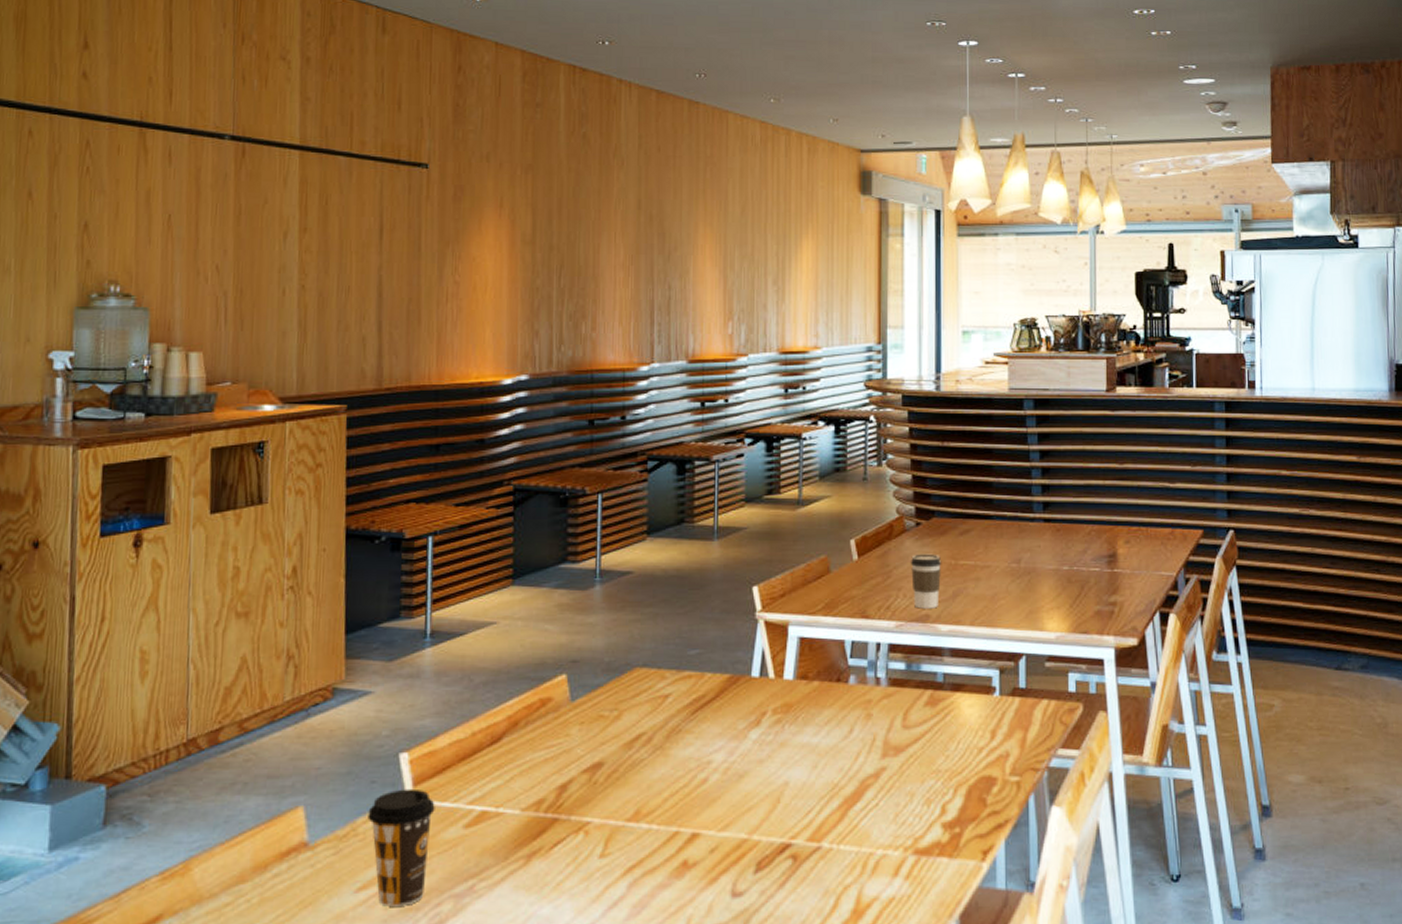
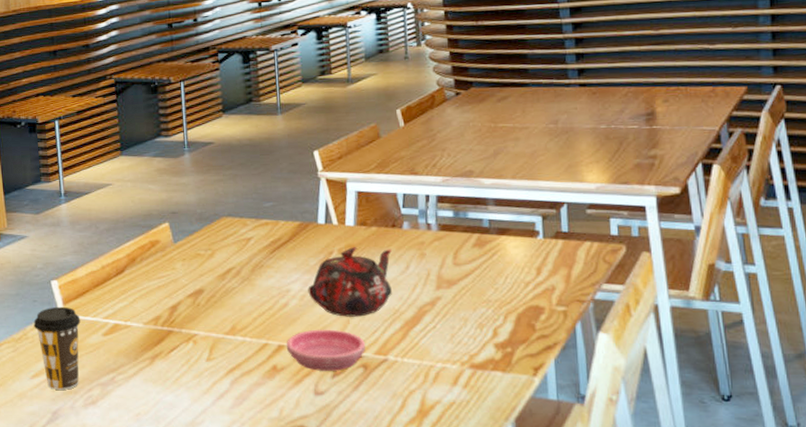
saucer: none [701,810,796,865] -> present [286,329,365,371]
teapot: none [733,706,834,795] -> present [308,247,392,317]
coffee cup: present [910,553,942,609] -> none [452,118,482,166]

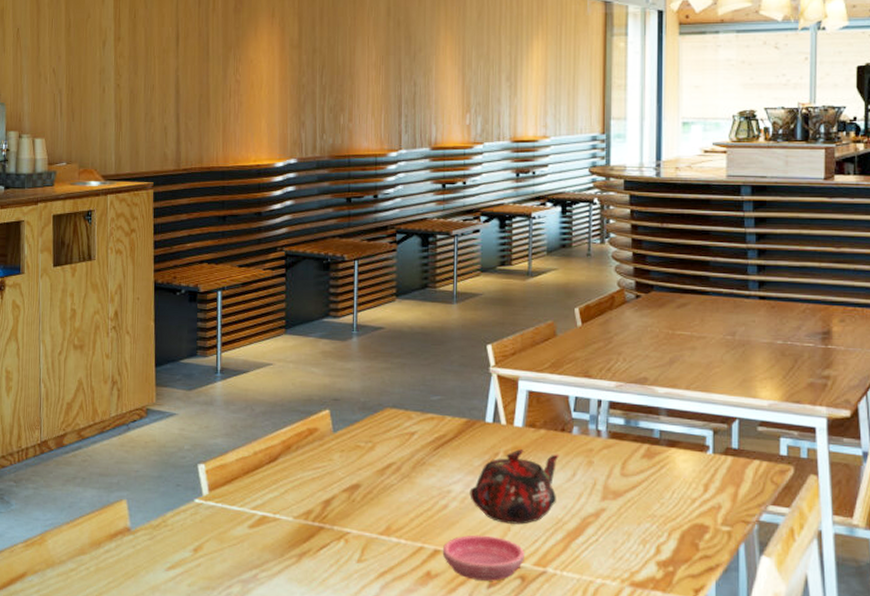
coffee cup: present [33,306,81,390] -> none [174,492,226,585]

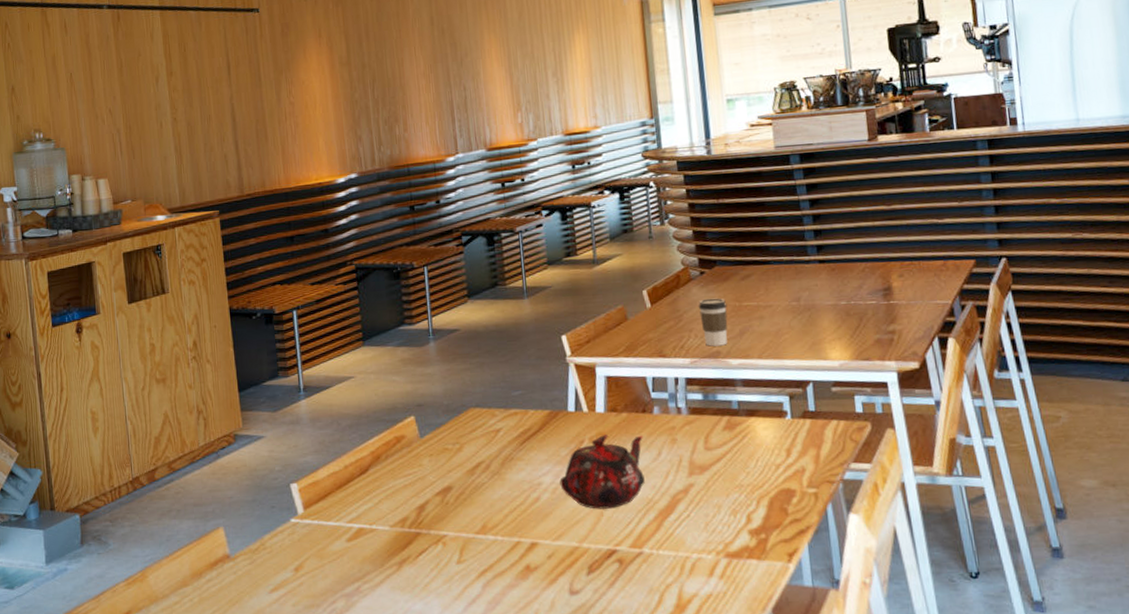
saucer: present [442,535,524,581] -> none [539,523,620,568]
coffee cup: none [629,323,660,373] -> present [698,298,728,347]

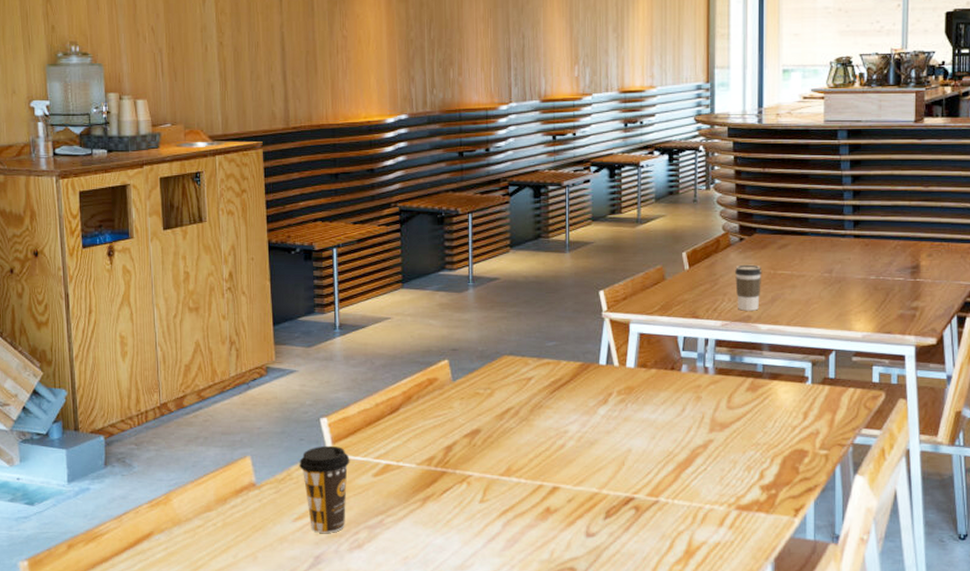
coffee cup: none [272,511,323,604] -> present [299,445,350,533]
teapot: present [559,435,645,509] -> none [585,389,669,459]

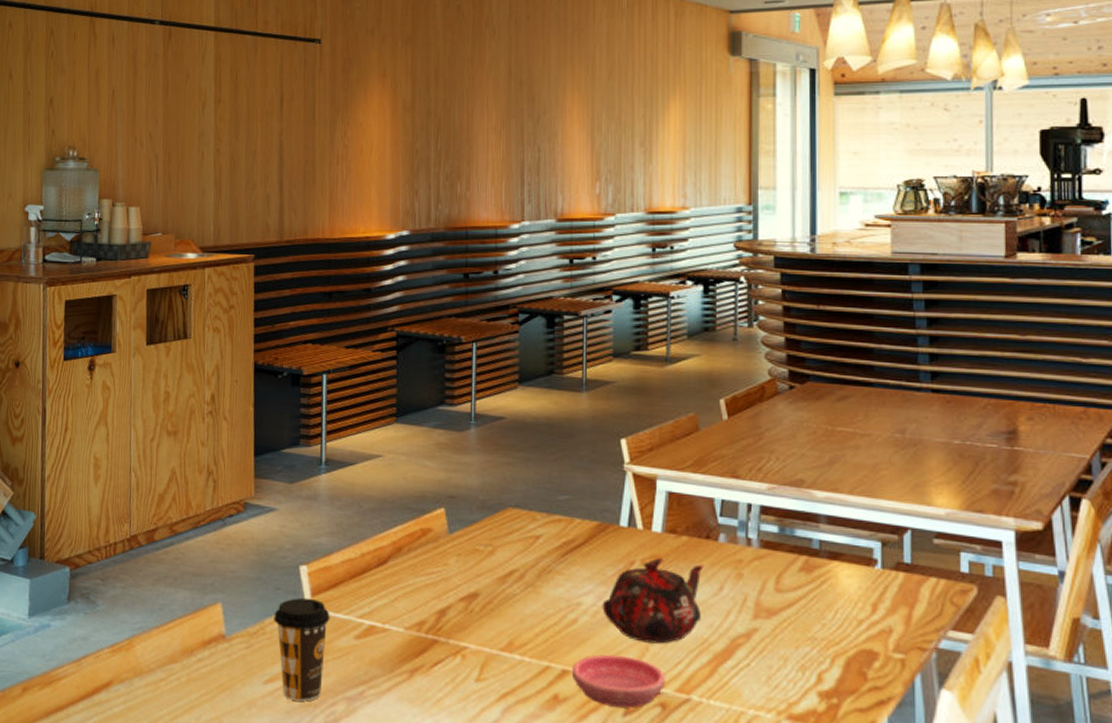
saucer: none [560,471,638,513] -> present [571,654,665,708]
teapot: none [585,389,669,459] -> present [602,558,704,644]
coffee cup: present [734,264,762,311] -> none [783,417,818,474]

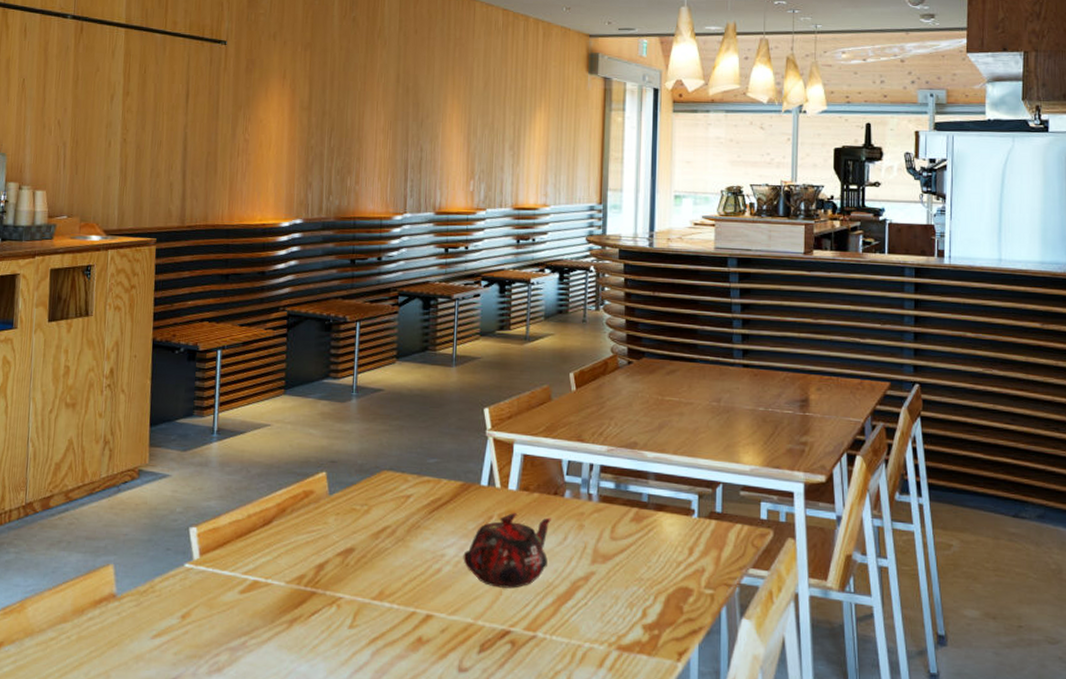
coffee cup: present [274,597,330,702] -> none [163,557,217,653]
saucer: present [571,654,665,708] -> none [434,599,515,646]

